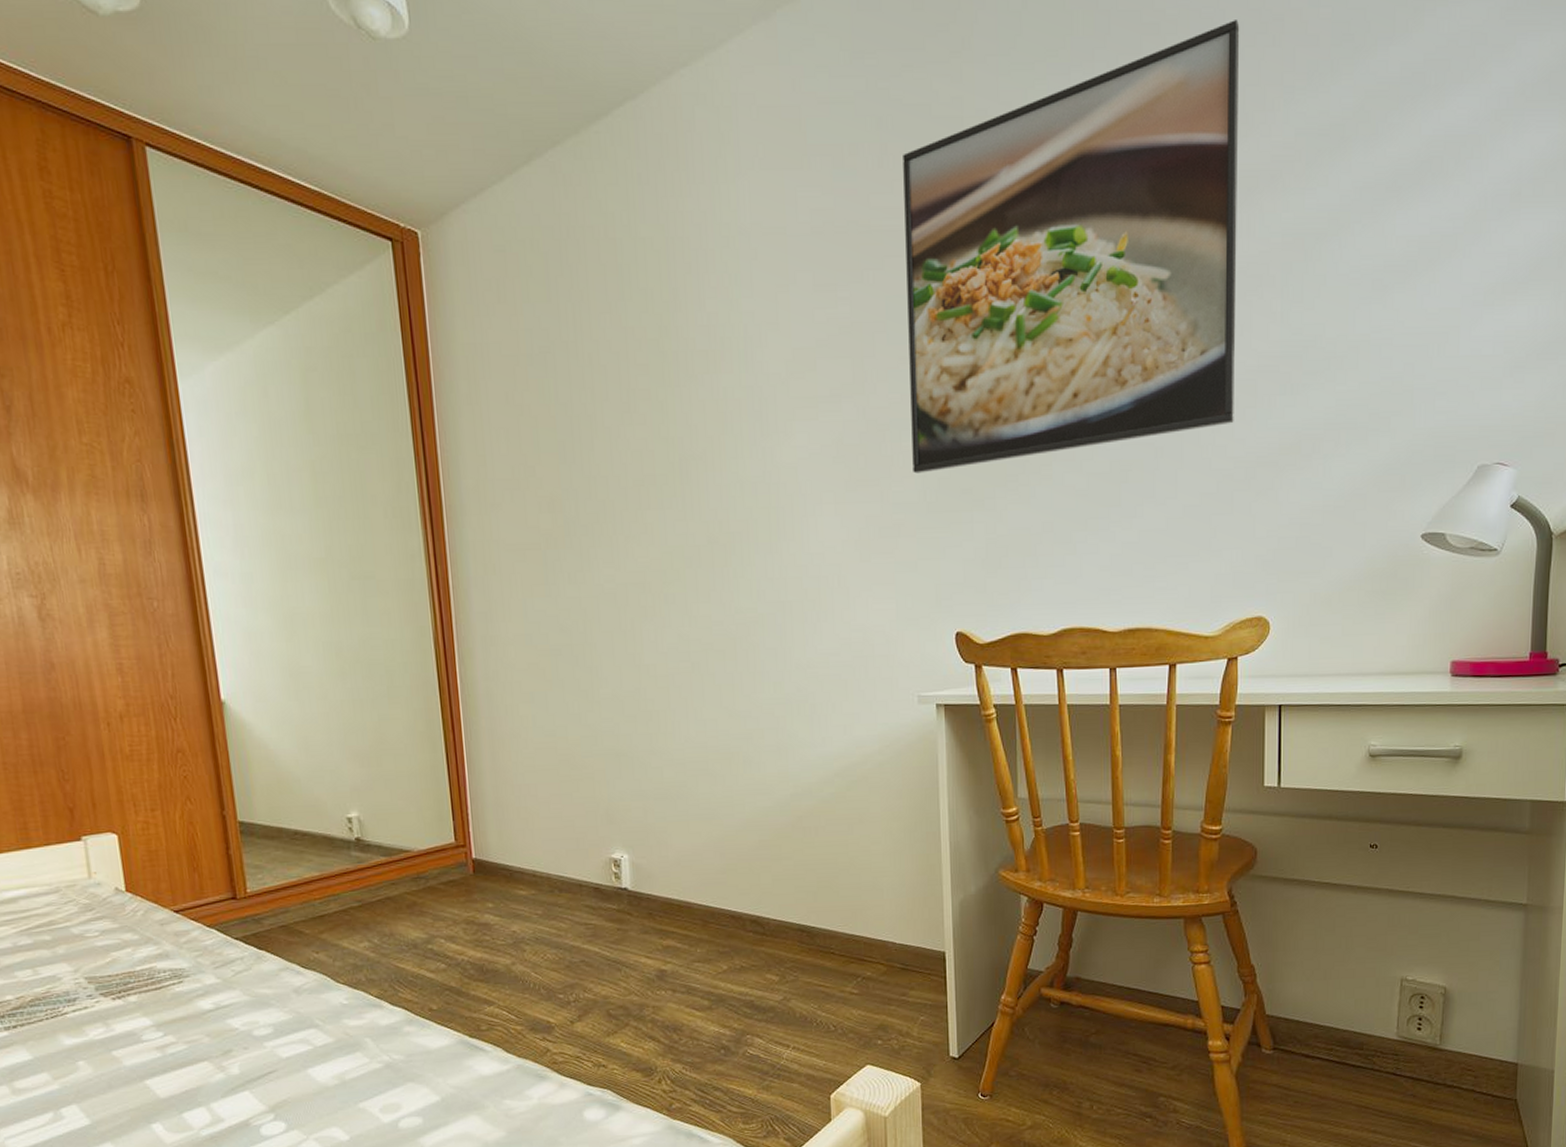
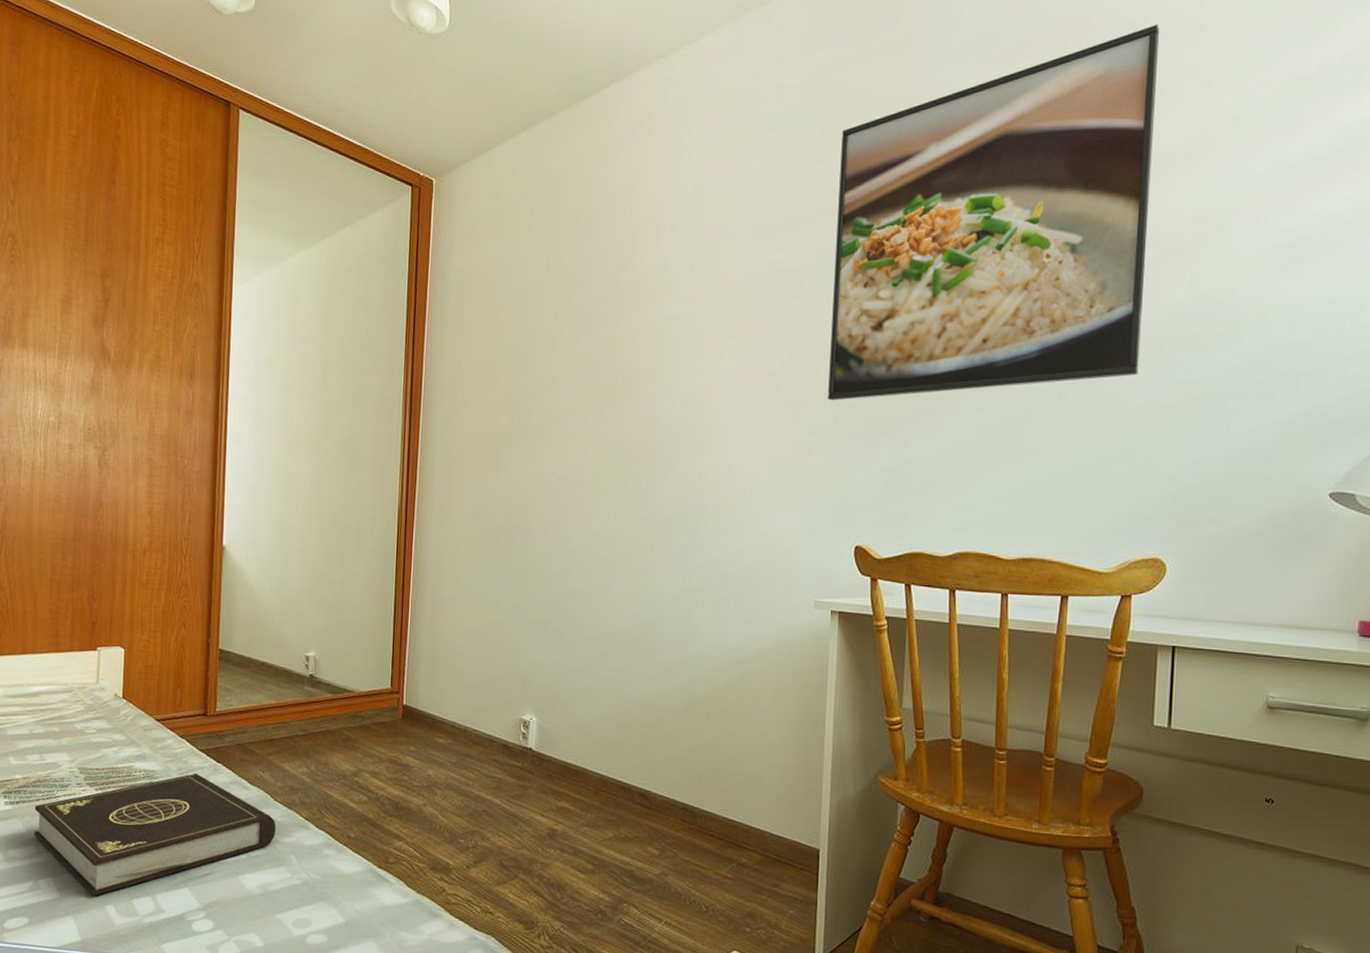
book: none [38,964,344,1117] -> present [33,773,276,896]

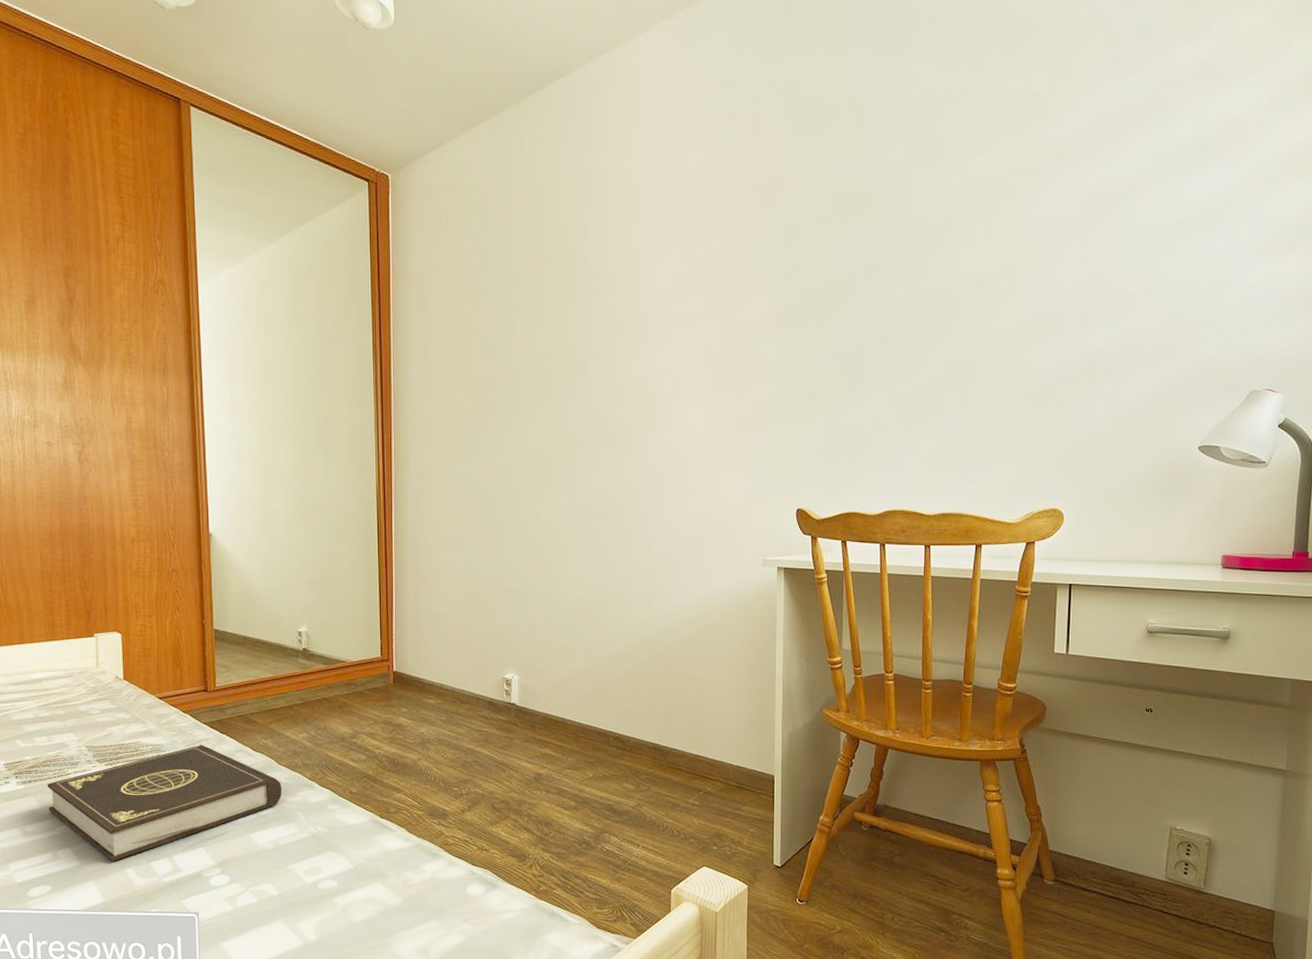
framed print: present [828,25,1160,401] -> none [768,23,1055,378]

